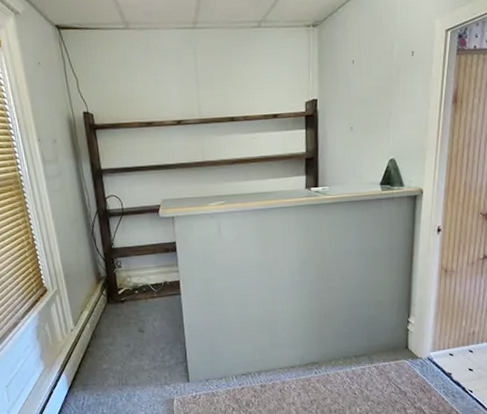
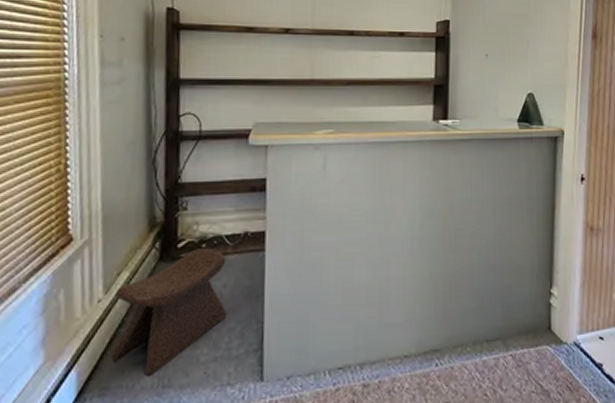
stool: none [81,294,159,378] -> present [111,248,227,376]

